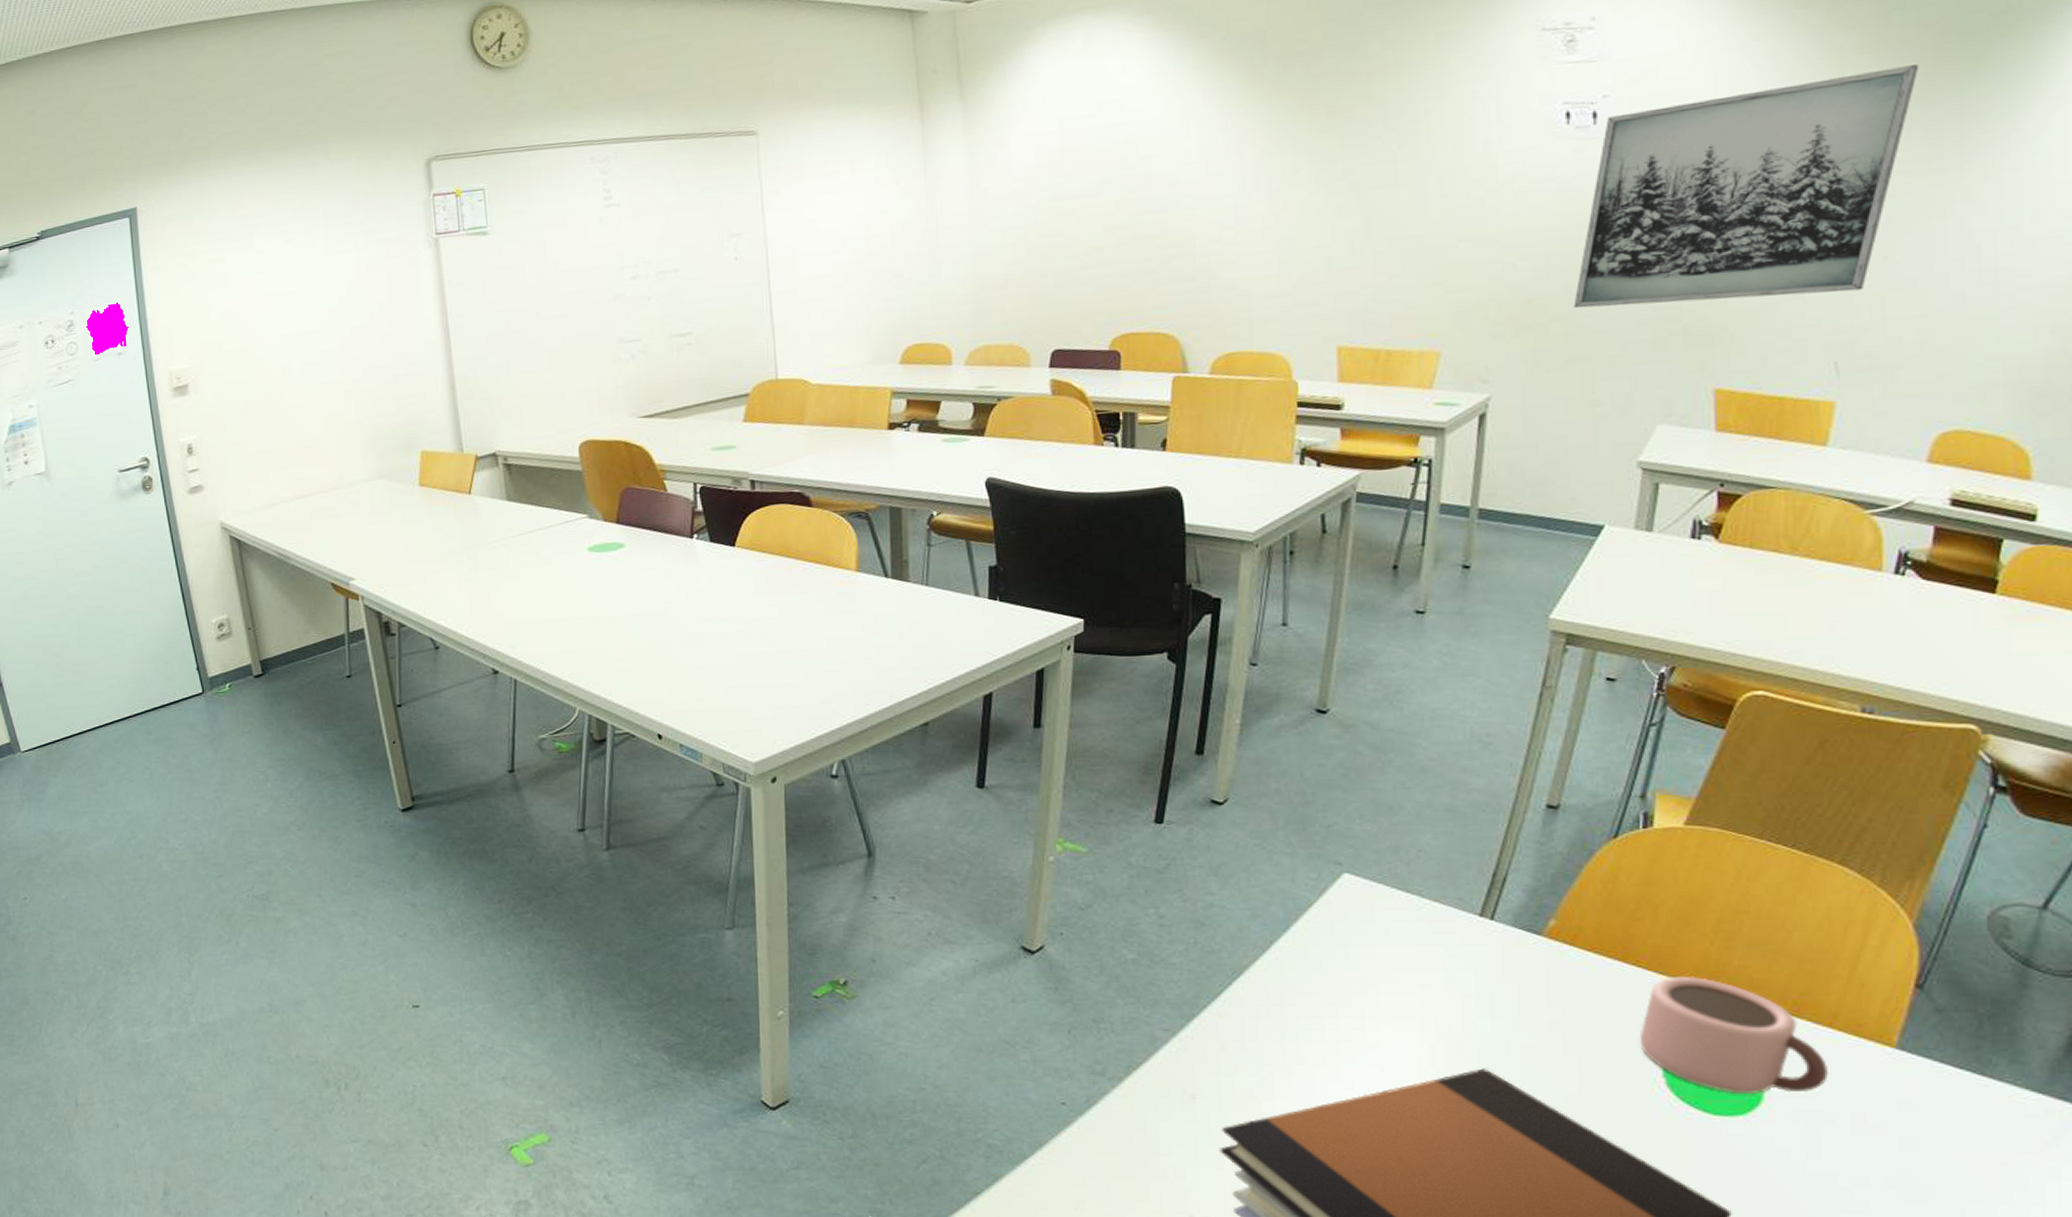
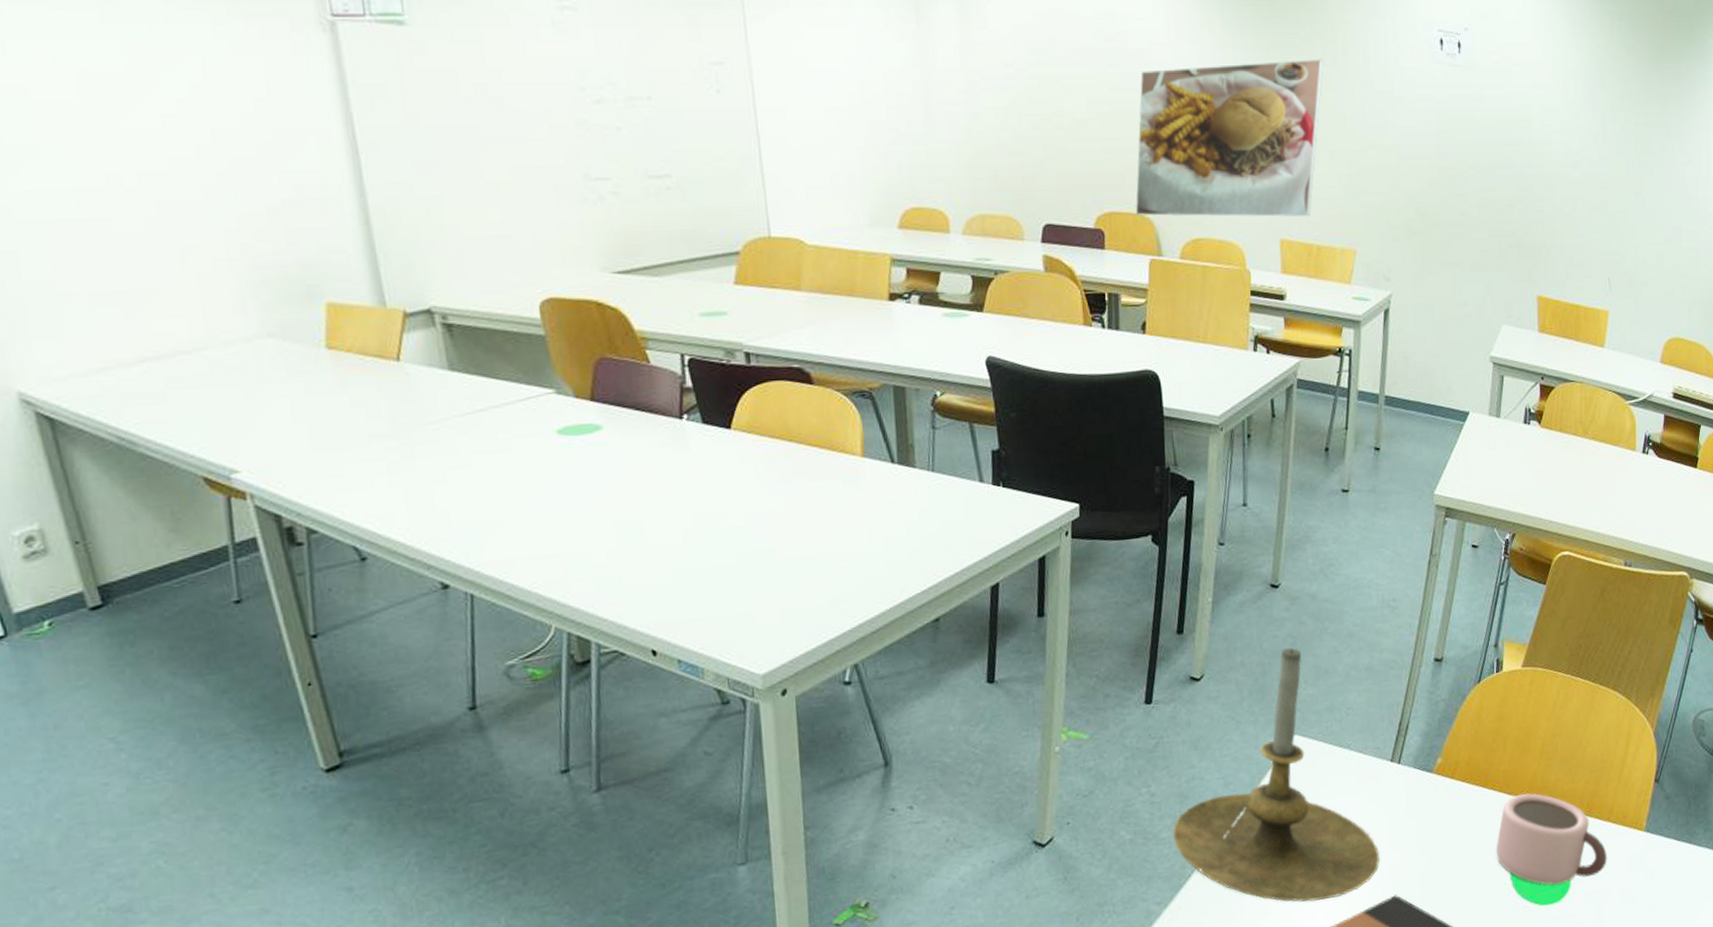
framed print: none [1157,153,1399,334] -> present [1135,58,1324,217]
candle holder: none [1184,778,1462,1060] -> present [1172,647,1380,902]
wall art: present [1573,64,1920,309] -> none [1447,35,1655,220]

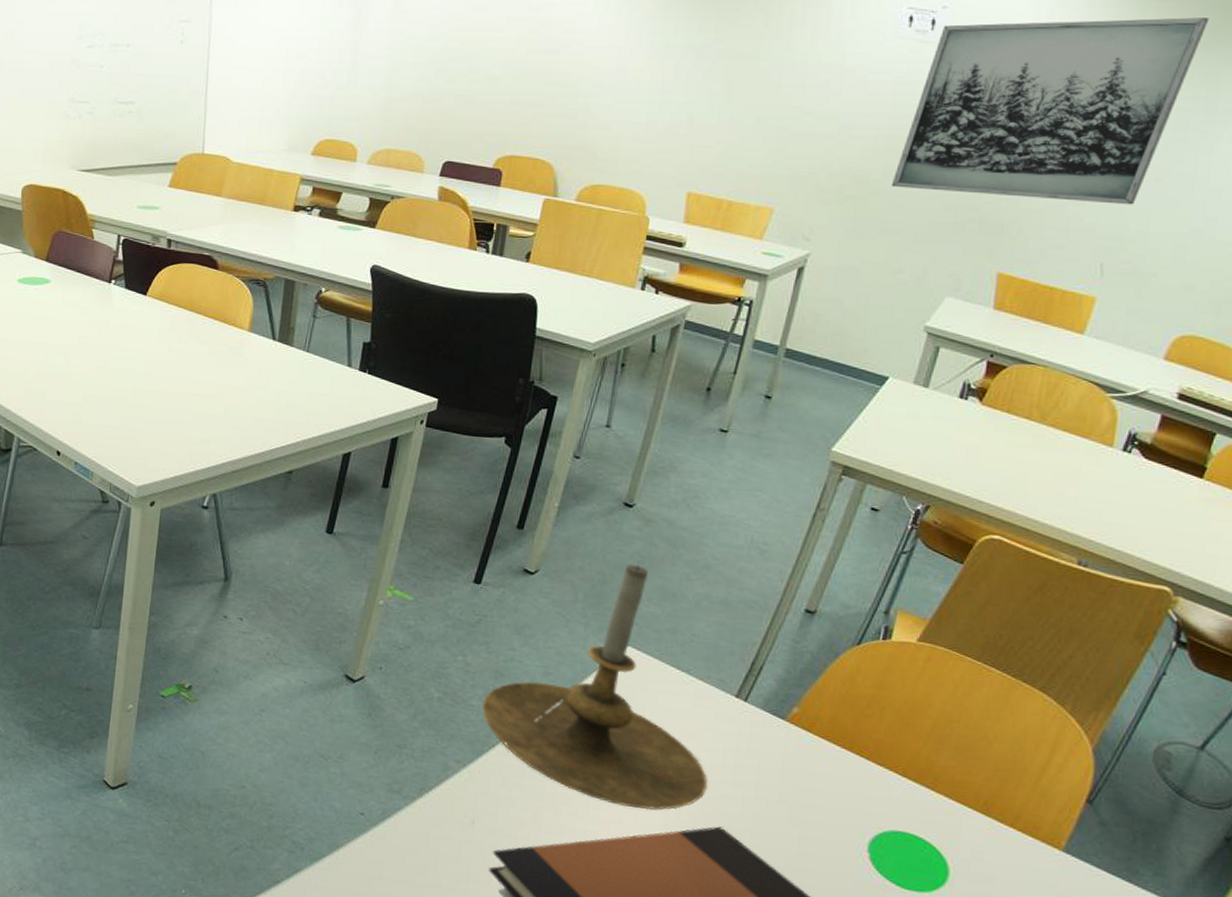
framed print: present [1135,58,1324,217] -> none [536,31,764,175]
wall art: none [1447,35,1655,220] -> present [891,17,1210,205]
mug: present [1495,792,1608,886] -> none [852,768,1005,879]

